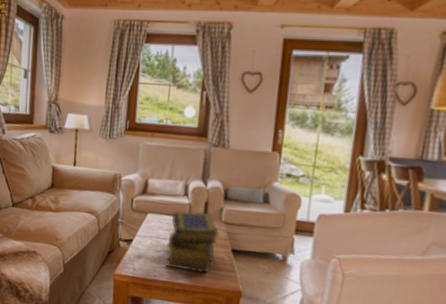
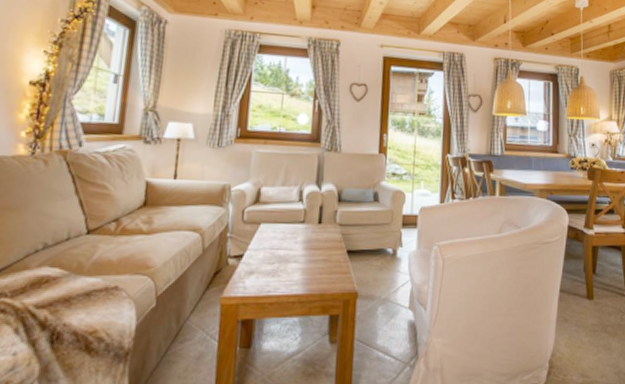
stack of books: present [165,211,221,274] -> none [279,216,336,281]

